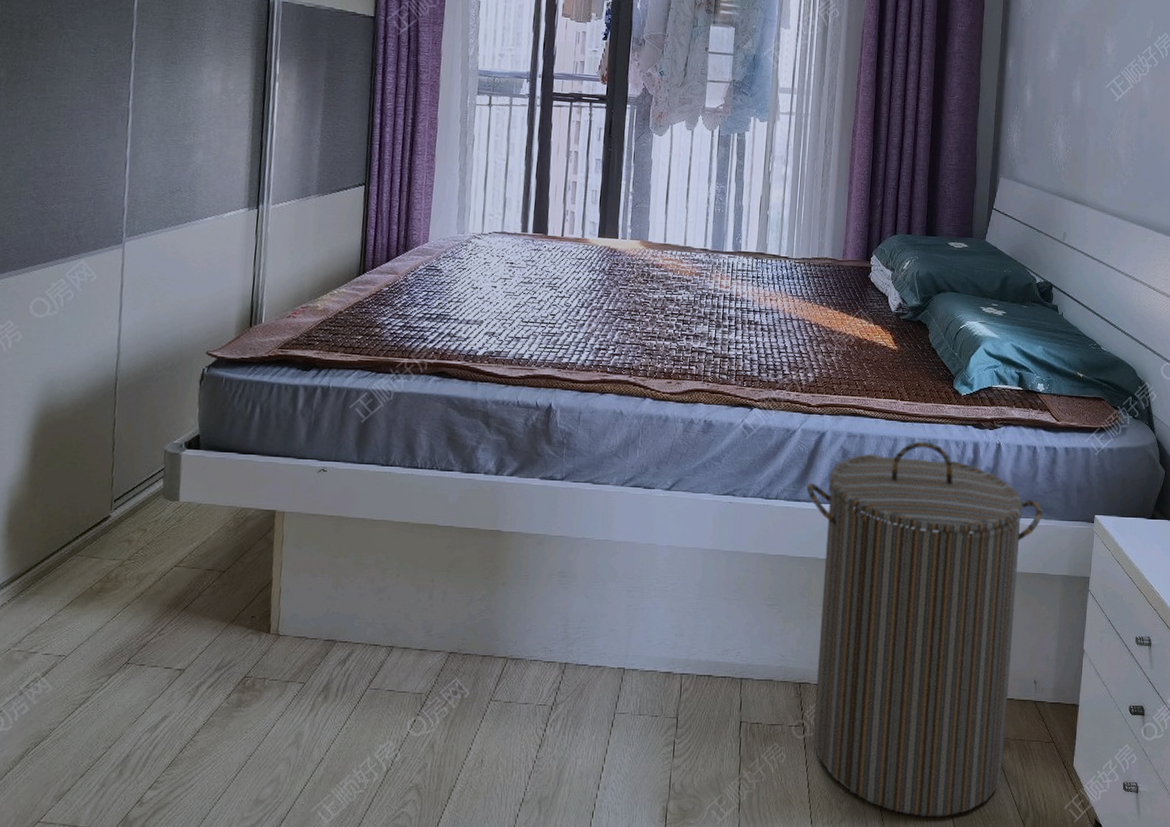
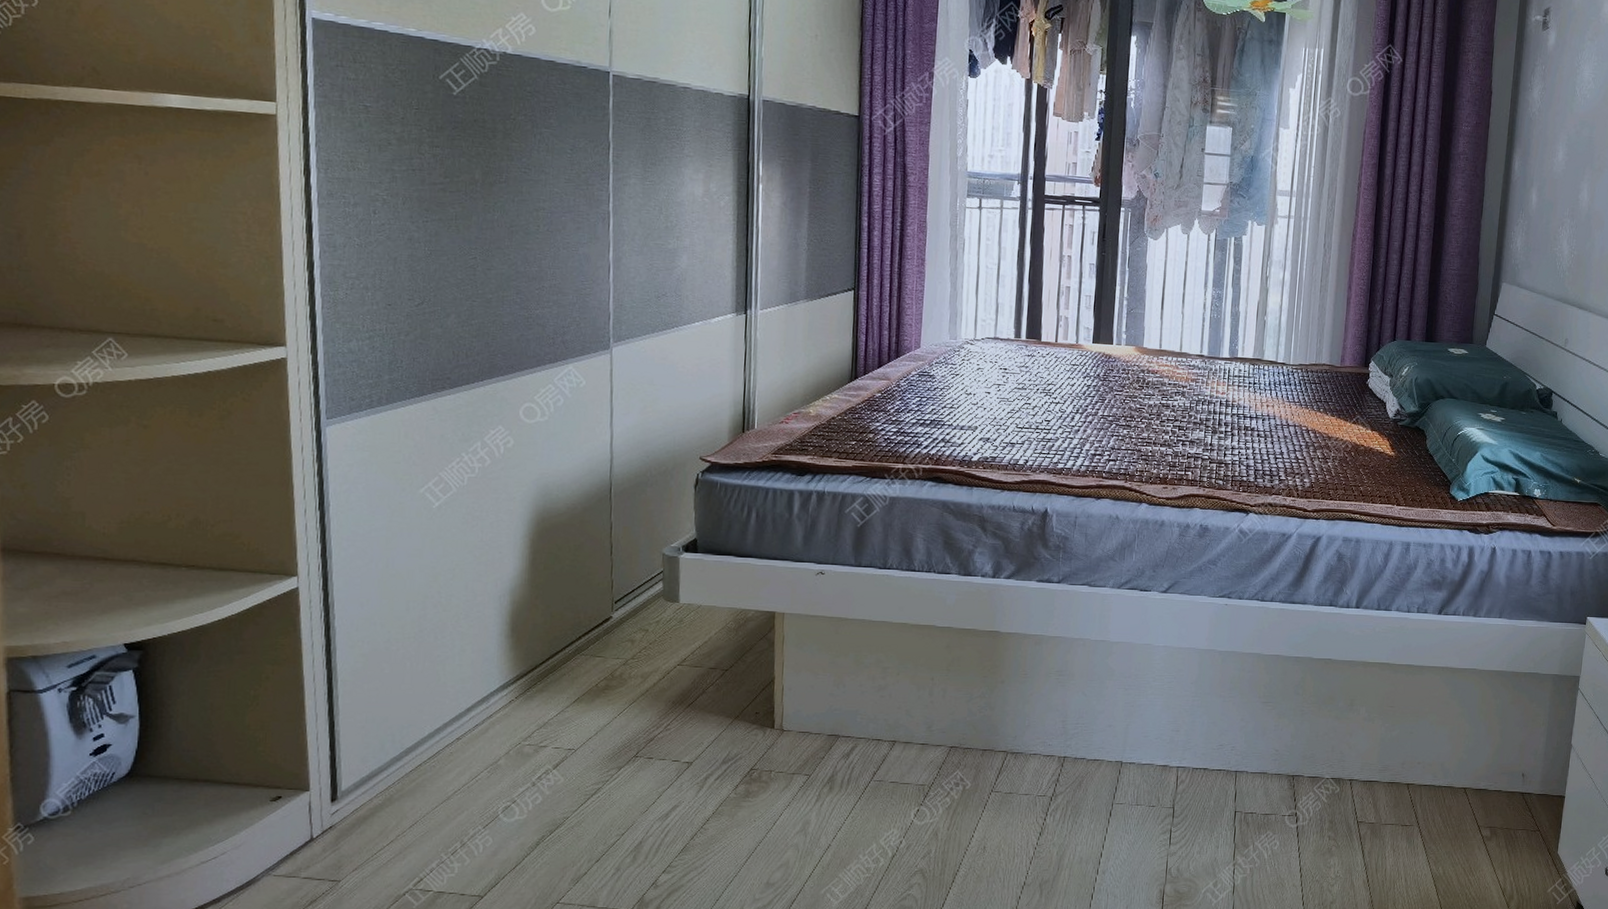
laundry hamper: present [806,441,1043,818] -> none [1301,545,1536,900]

